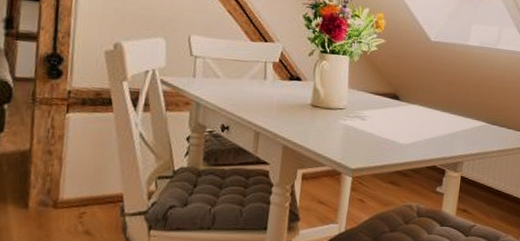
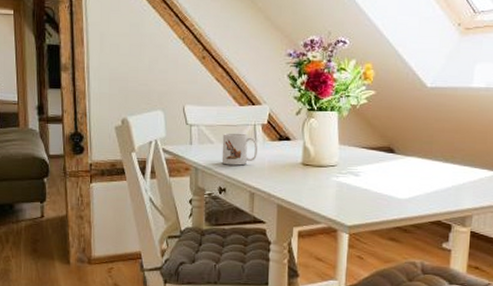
mug: none [227,68,268,103] -> present [221,132,258,166]

